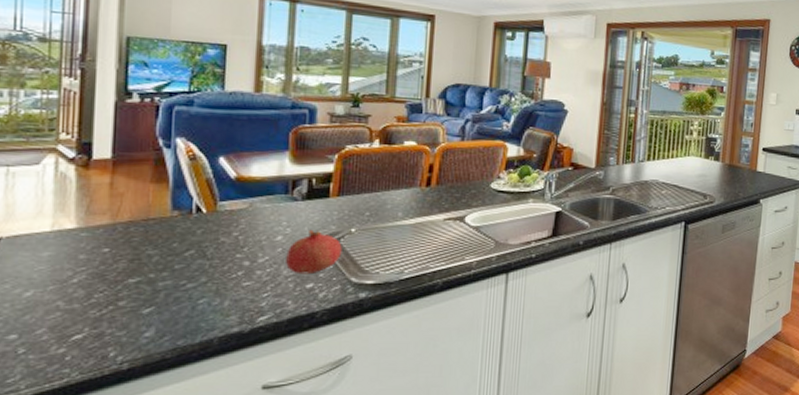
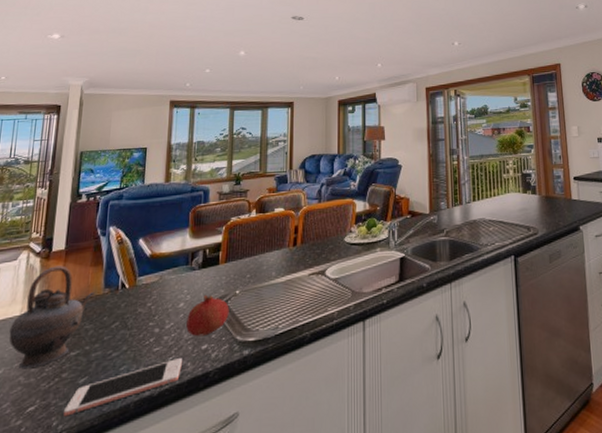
teapot: none [37,177,159,293] -> present [9,266,95,369]
cell phone: none [124,295,281,348] -> present [64,358,182,417]

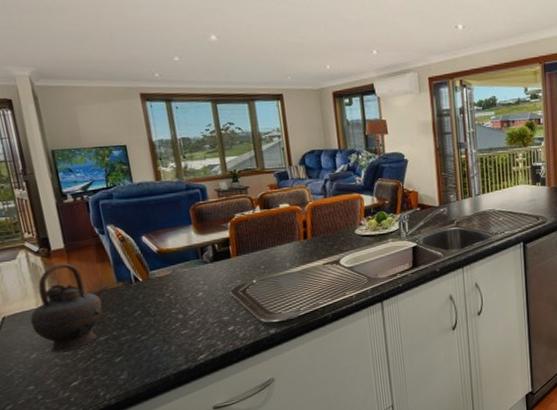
cell phone: present [64,358,182,417] -> none [107,338,213,388]
fruit: present [186,294,229,337] -> none [208,284,250,321]

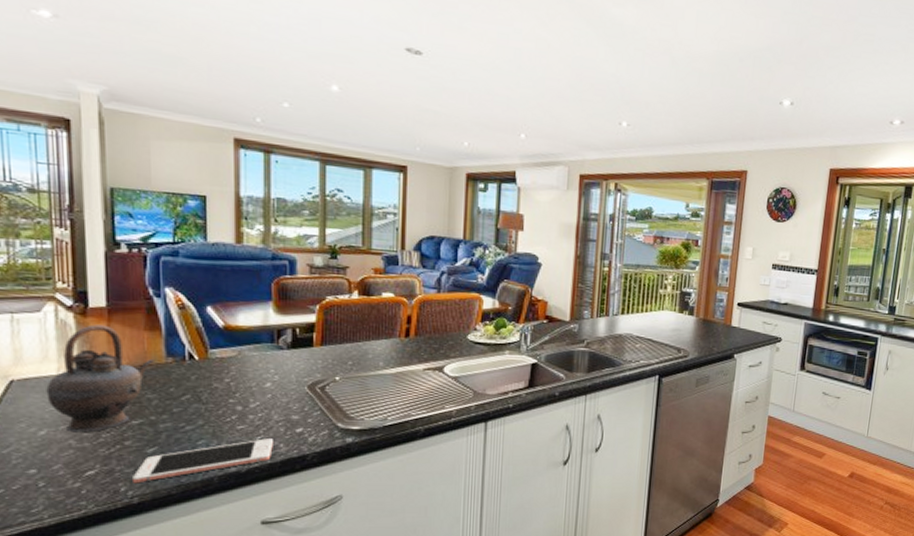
cell phone: none [107,338,213,388] -> present [133,438,273,484]

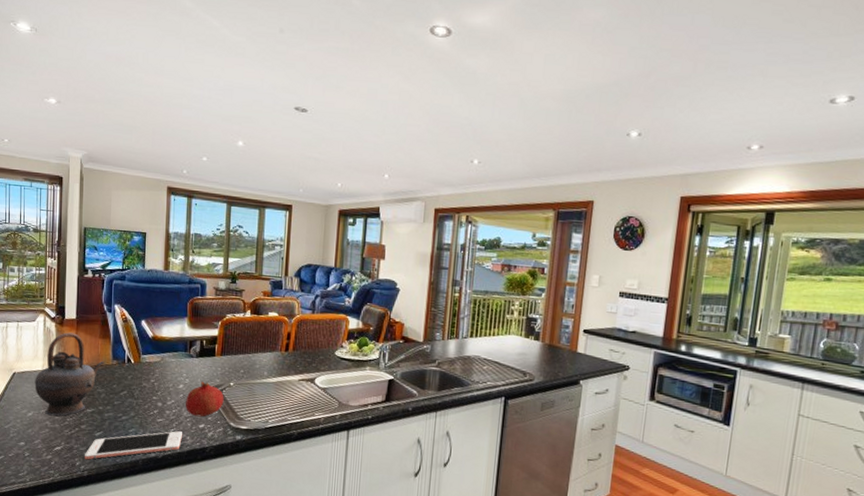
fruit: none [276,377,328,420] -> present [186,381,224,417]

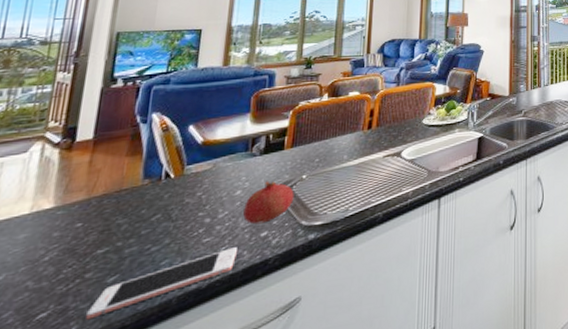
teapot: present [34,332,104,417] -> none [13,157,131,273]

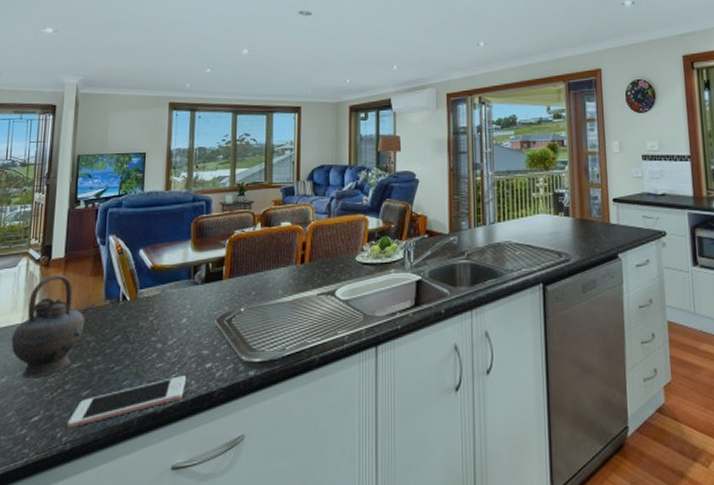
teapot: none [13,157,131,273] -> present [11,274,95,379]
fruit: present [243,180,294,225] -> none [189,311,234,355]

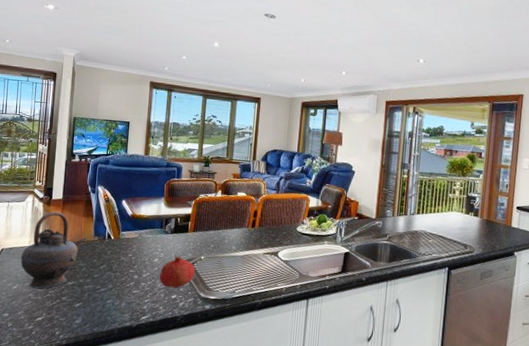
cell phone: present [68,376,186,429] -> none [64,301,156,330]
fruit: none [189,311,234,355] -> present [159,255,195,289]

